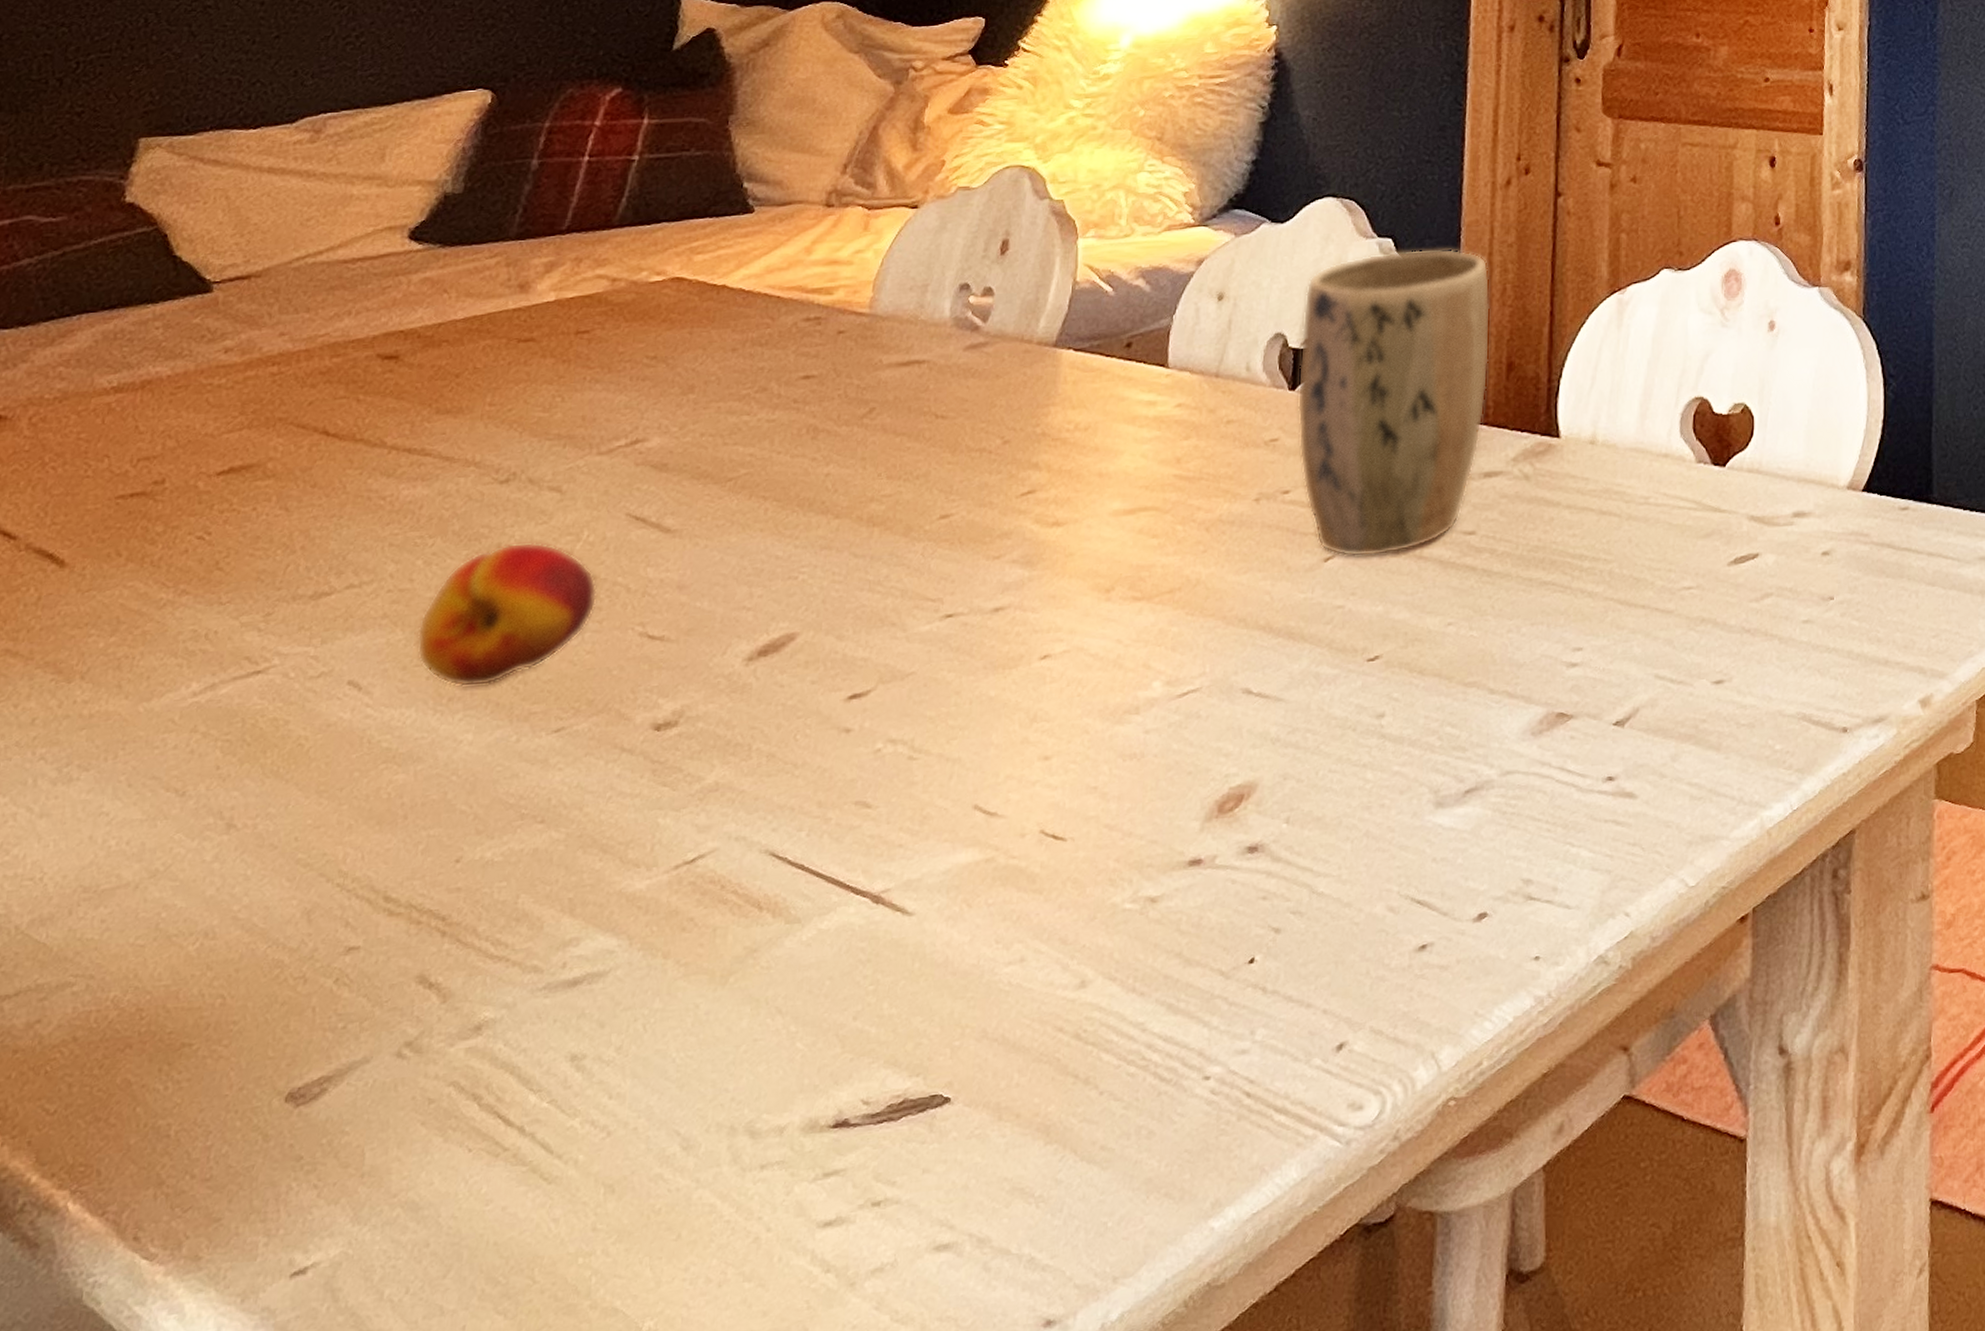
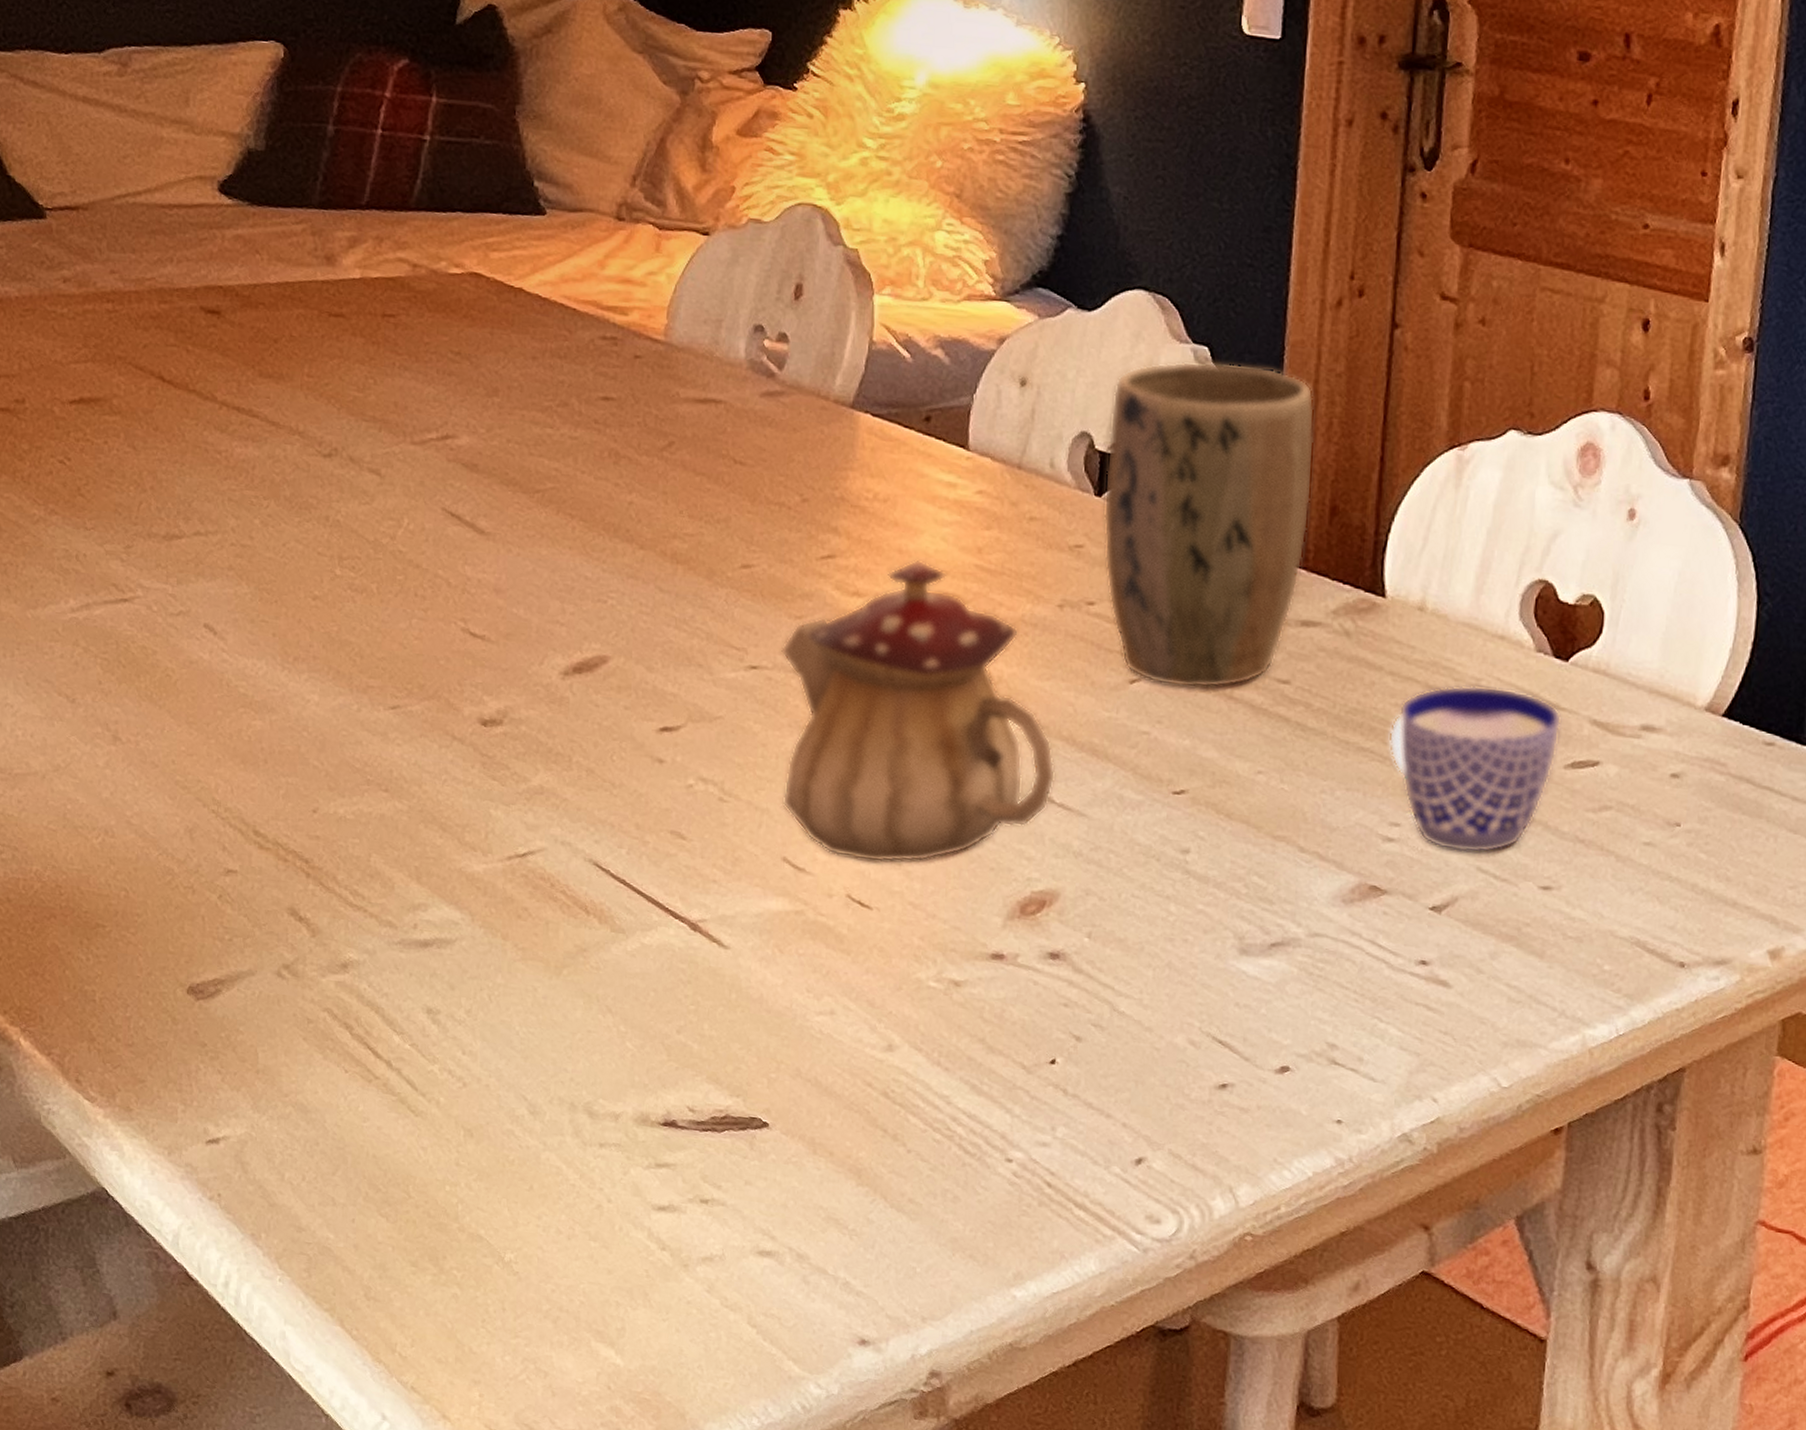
fruit: present [416,542,597,688] -> none [261,518,421,653]
teapot: none [975,479,1253,793] -> present [780,559,1056,863]
cup: none [1568,501,1723,664] -> present [1388,685,1562,854]

